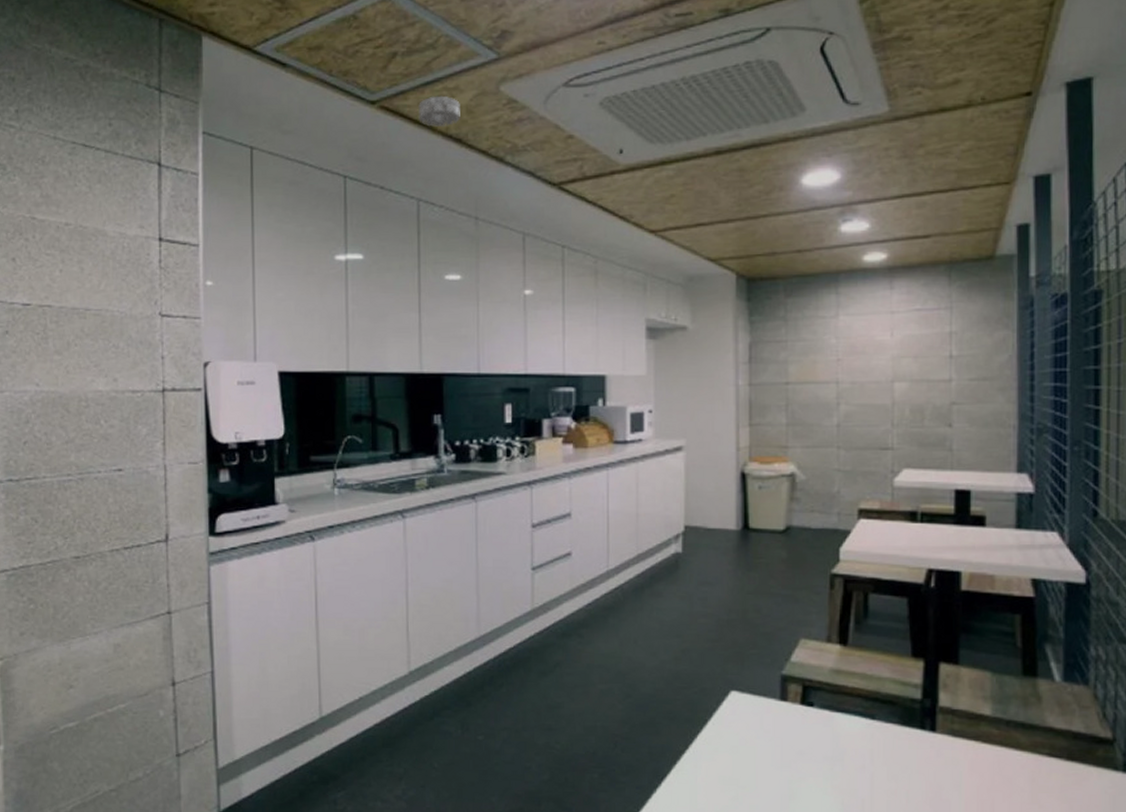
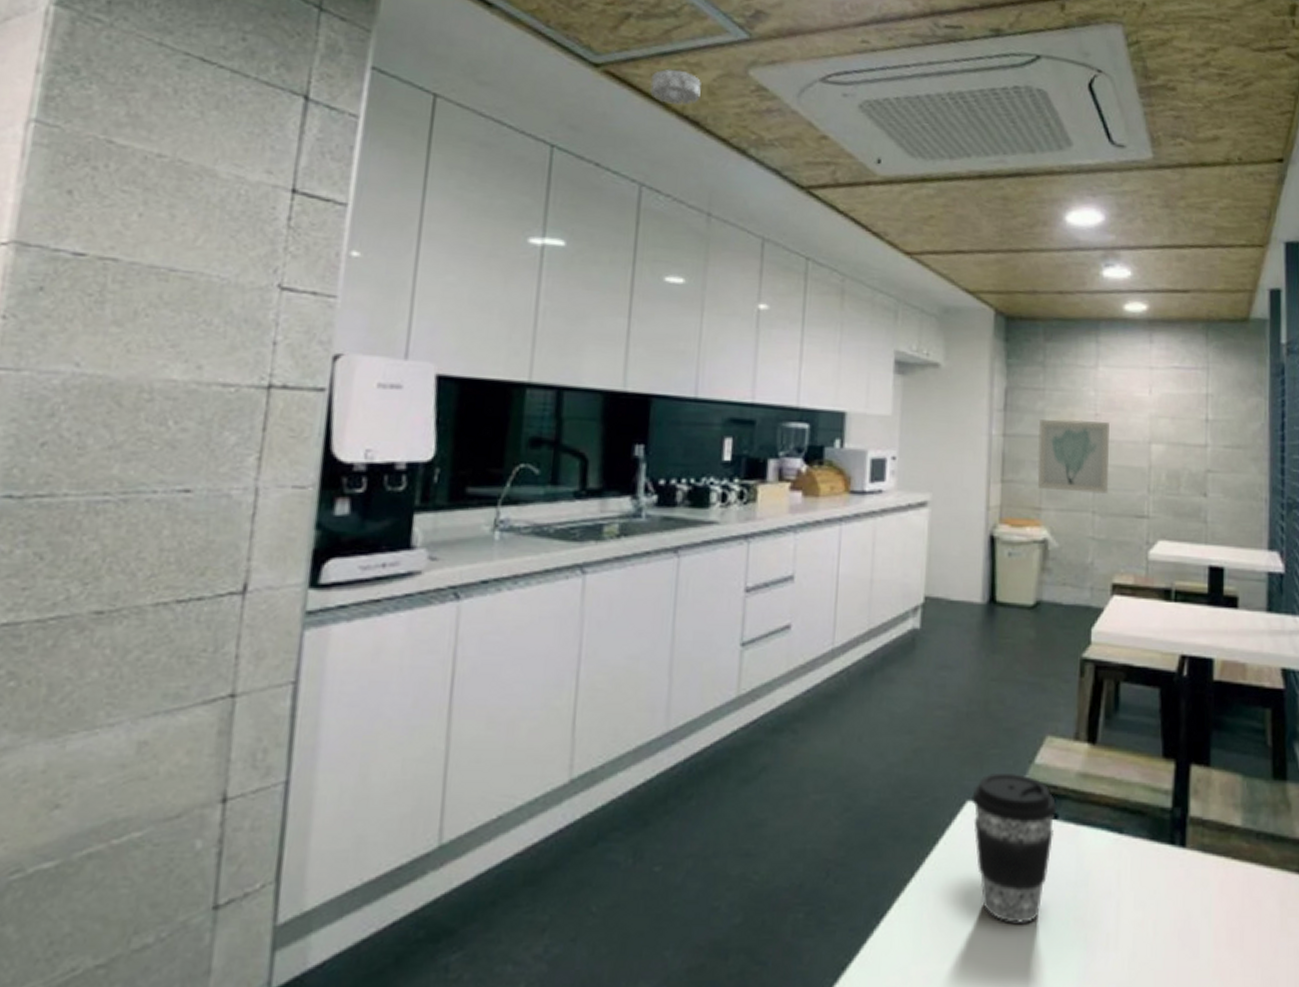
coffee cup: none [735,668,813,788] -> present [972,772,1057,923]
wall art: none [782,365,853,431] -> present [1037,419,1110,495]

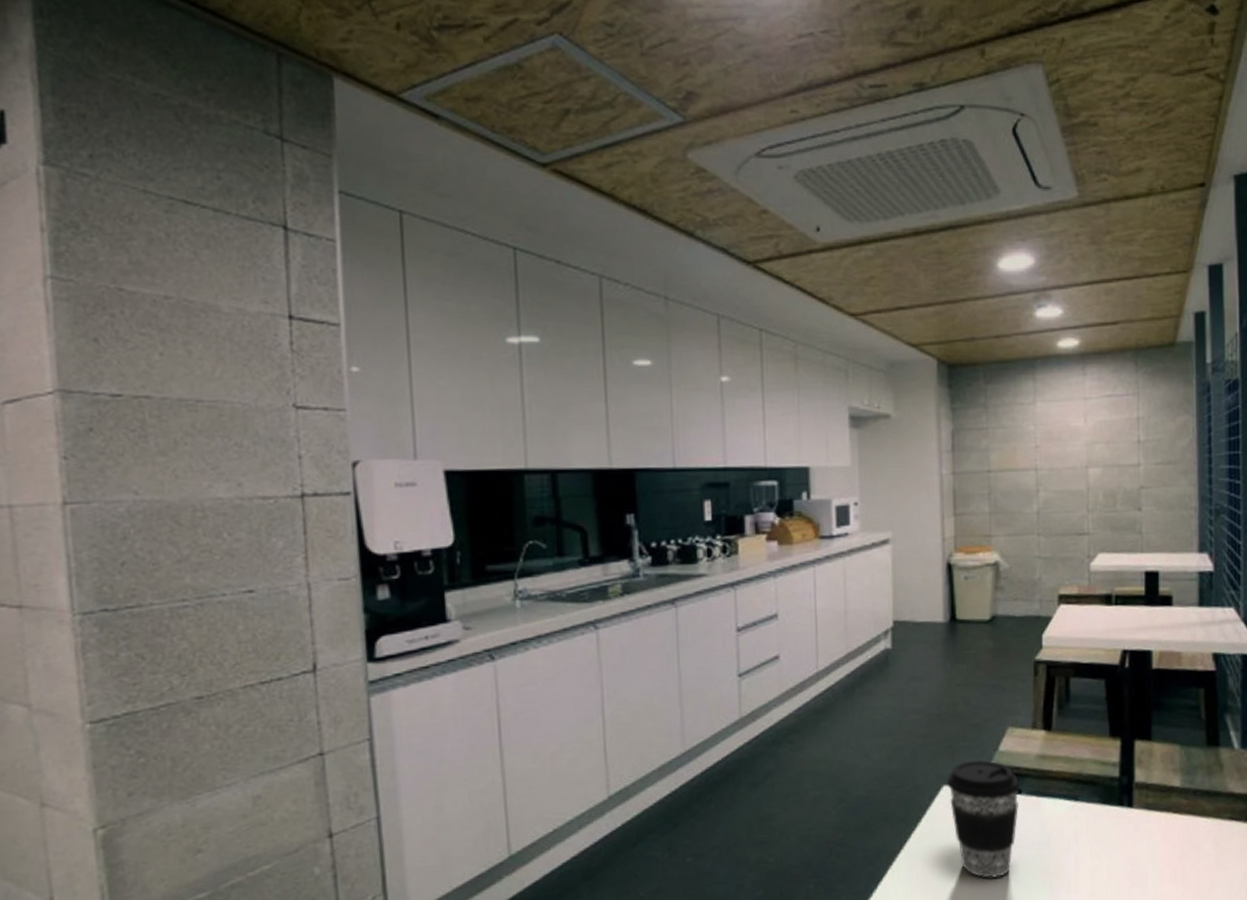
smoke detector: present [650,68,701,106] -> none [596,160,644,196]
wall art: present [1037,419,1110,495] -> none [984,452,1051,518]

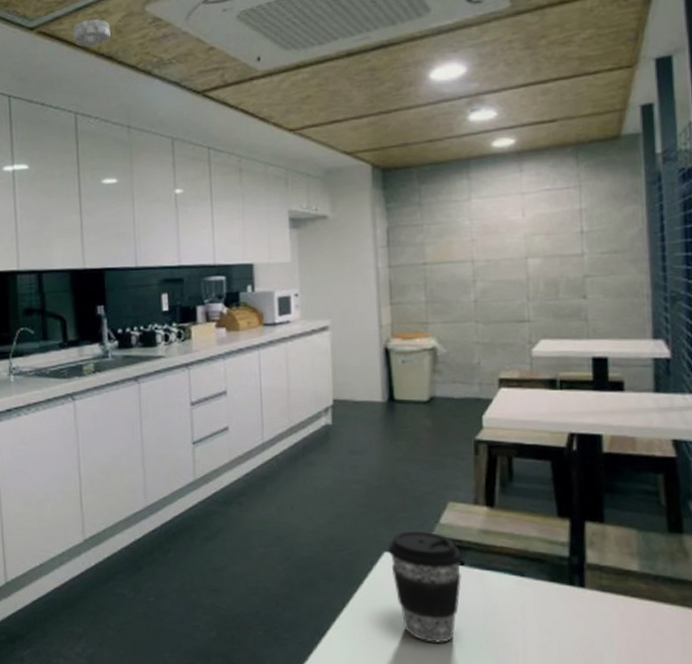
smoke detector: none [596,160,644,196] -> present [72,18,111,47]

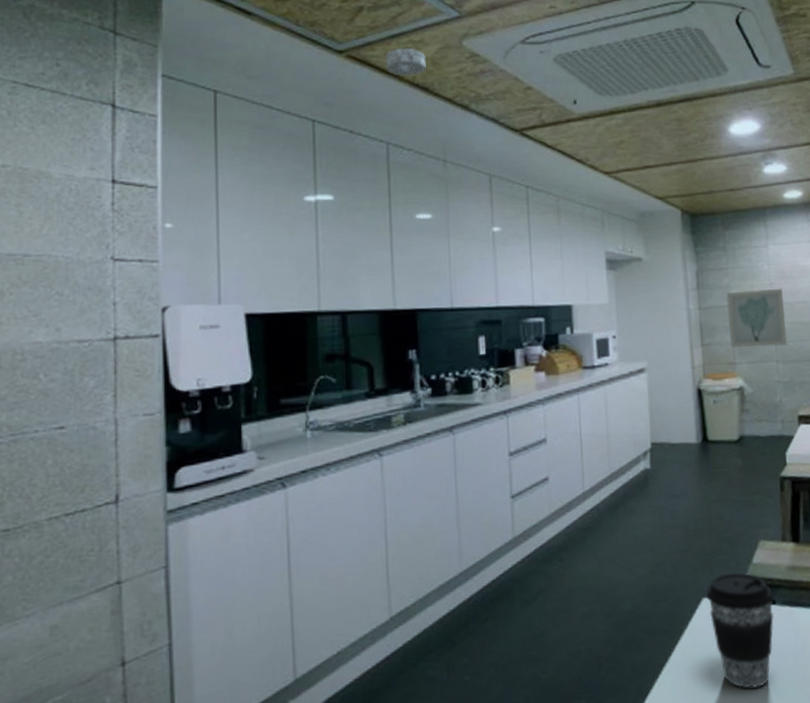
wall art: none [419,245,490,307] -> present [726,289,788,348]

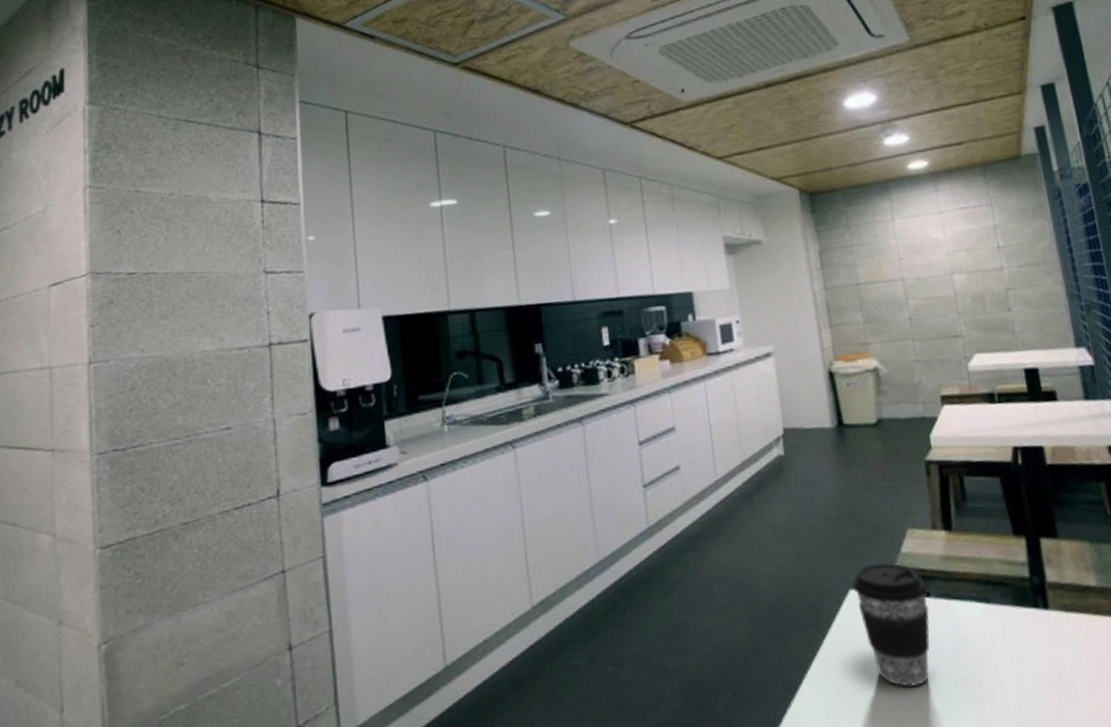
smoke detector: present [385,48,426,77] -> none [497,54,536,82]
wall art: present [726,289,788,348] -> none [852,264,923,327]

